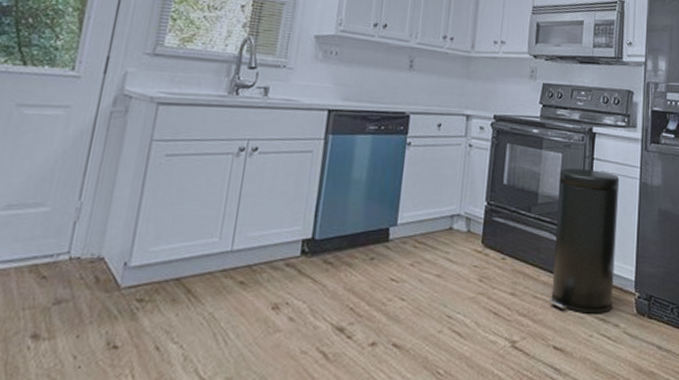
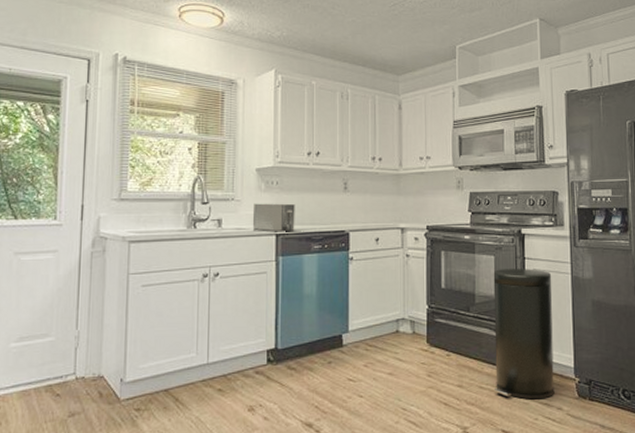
toaster: none [302,73,354,109] -> present [252,203,295,232]

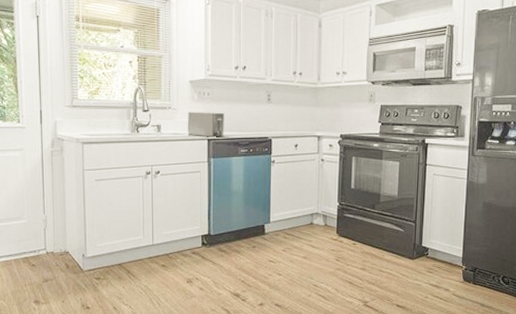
pedal bin: present [493,269,555,400] -> none [392,173,450,282]

